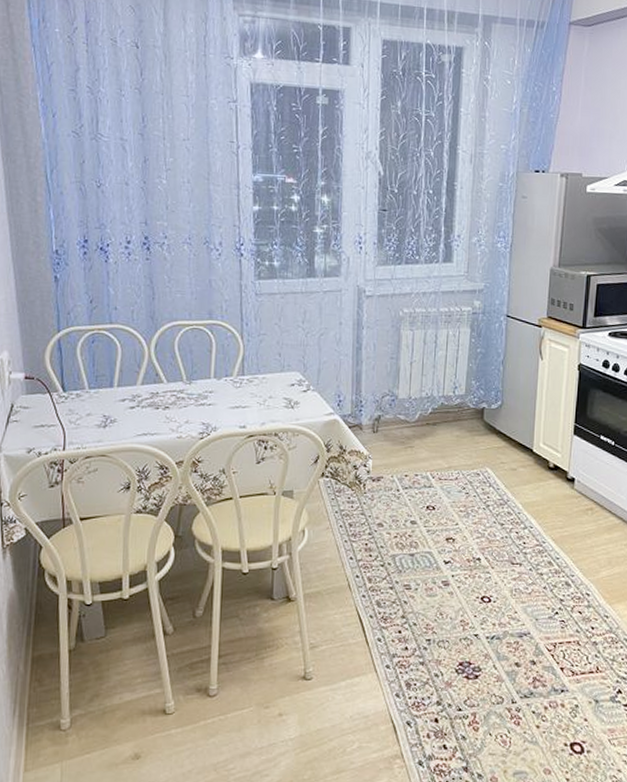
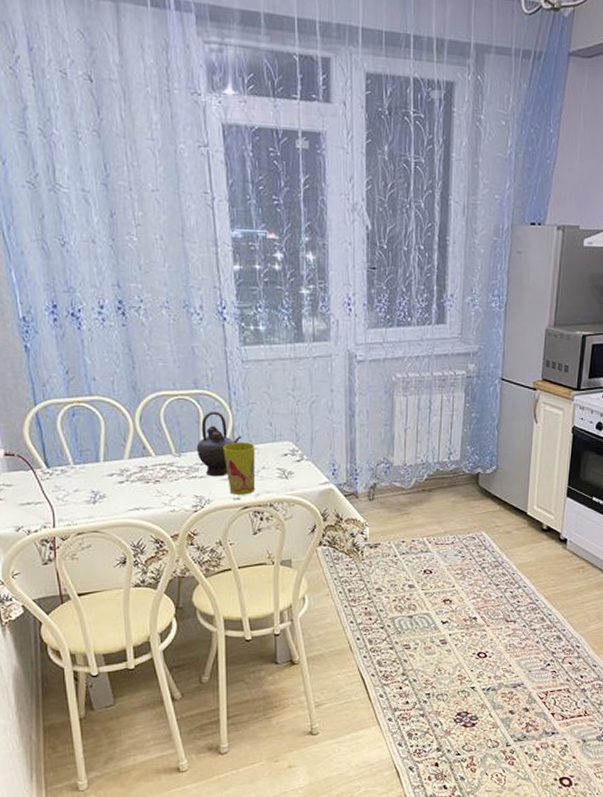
teapot: none [206,340,251,405] -> present [196,410,241,477]
cup: none [232,371,264,423] -> present [223,441,256,495]

